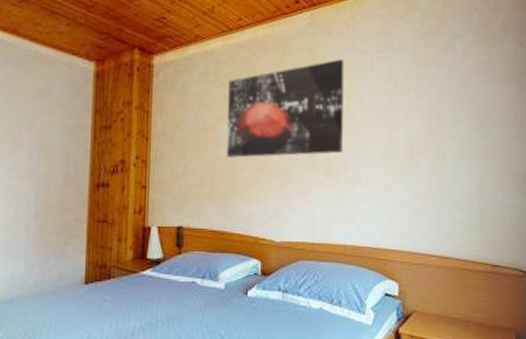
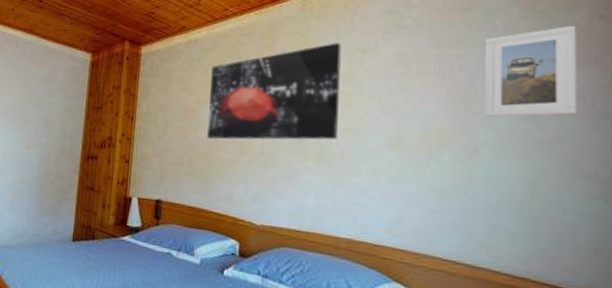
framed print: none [449,51,507,129] -> present [484,25,577,117]

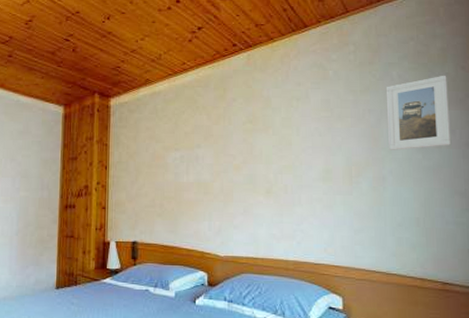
wall art: present [207,43,341,140] -> none [174,92,281,182]

